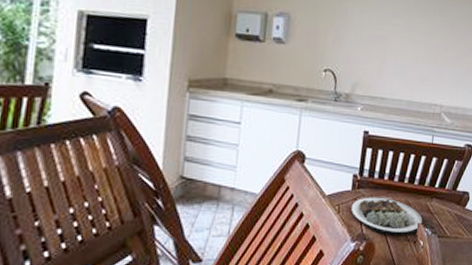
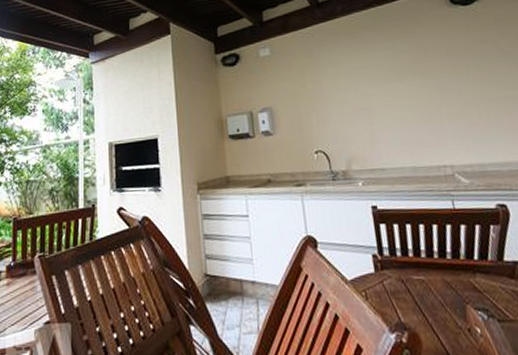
plate: present [351,197,422,235] -> none [380,277,471,322]

